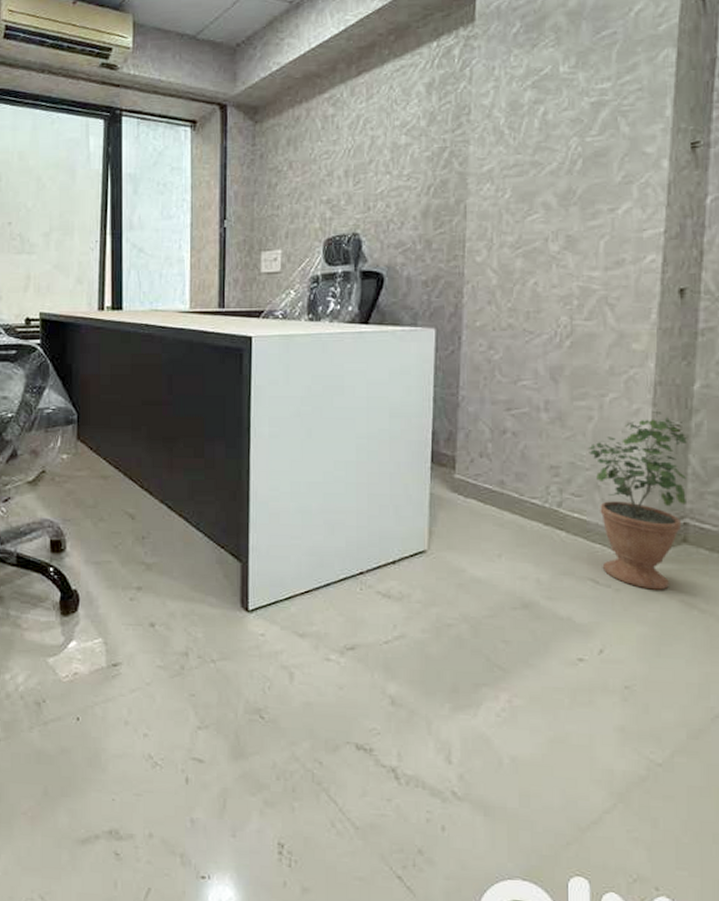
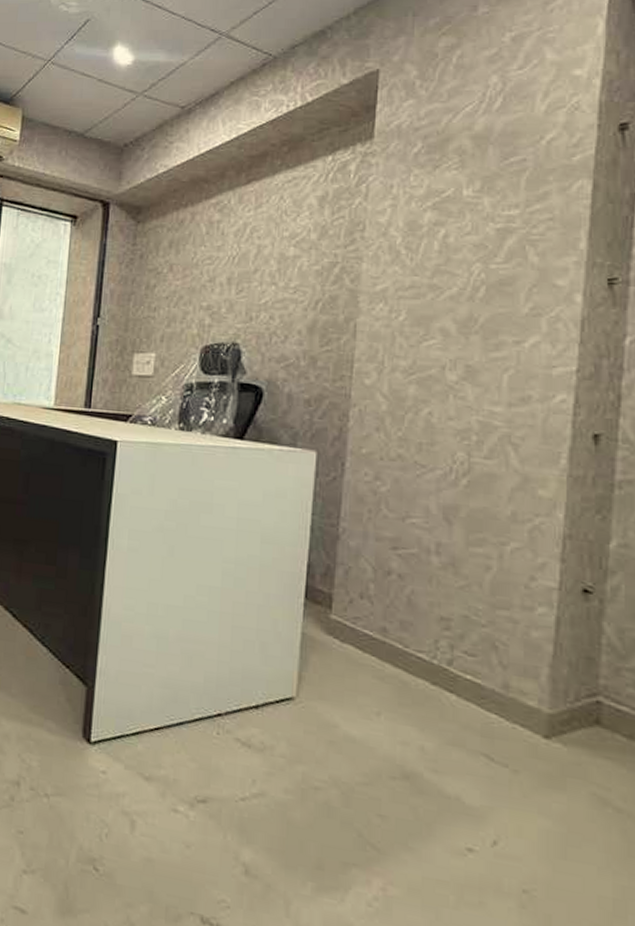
potted plant: present [587,412,687,590] -> none [484,568,601,778]

